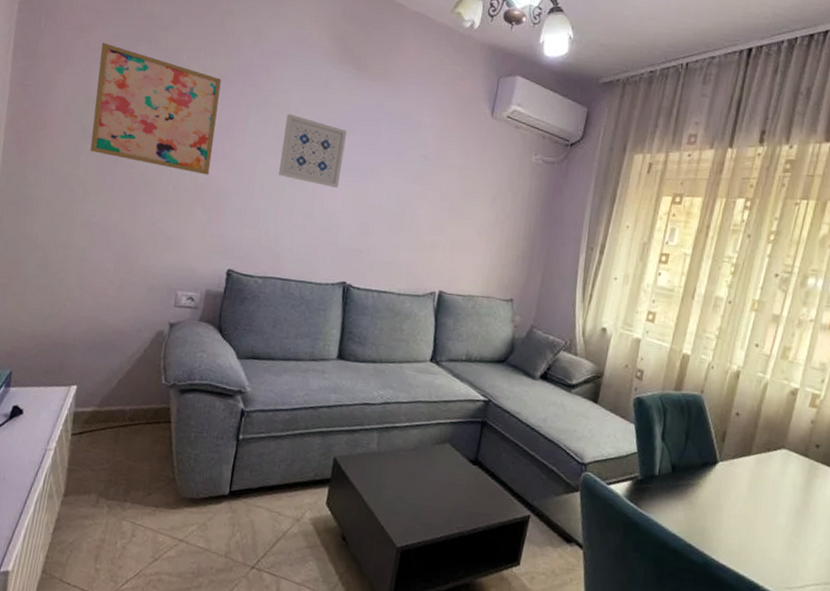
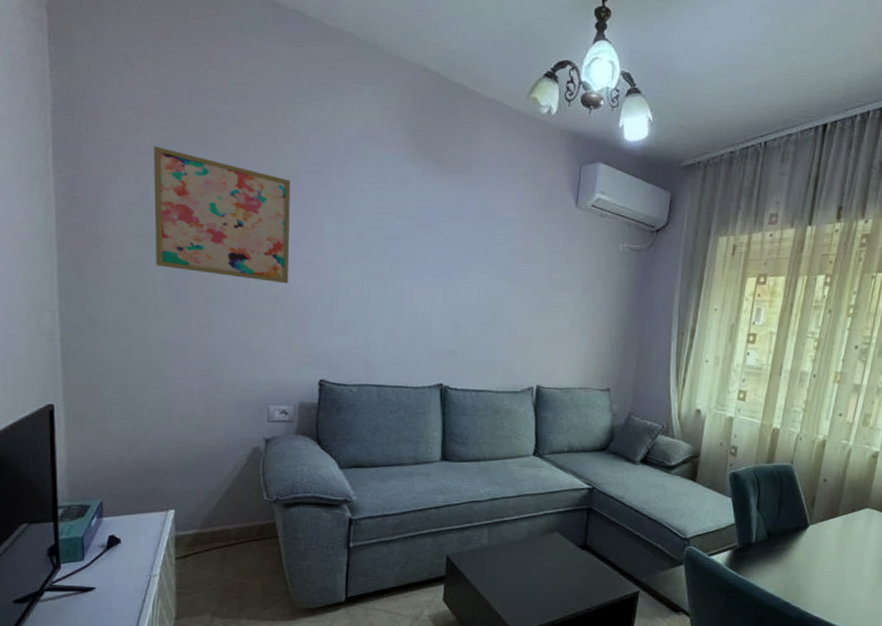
wall art: present [279,113,347,189] -> none [363,213,429,290]

